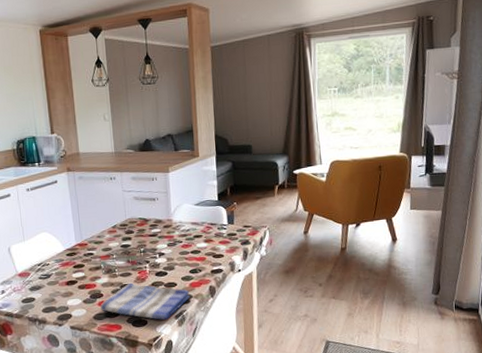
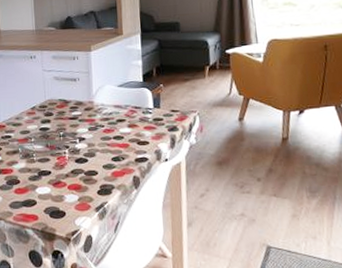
dish towel: present [100,282,191,320] -> none [17,169,113,212]

